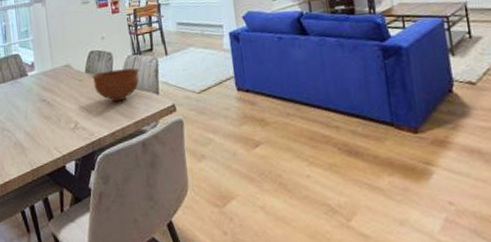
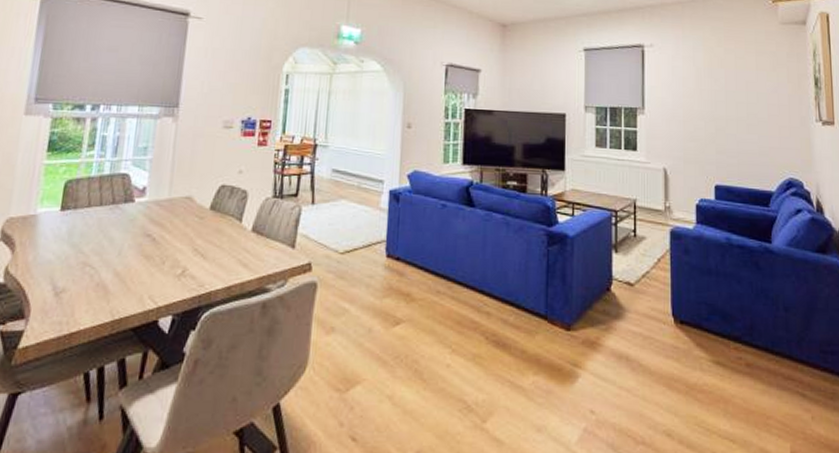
bowl: present [92,68,140,102] -> none [217,211,278,250]

